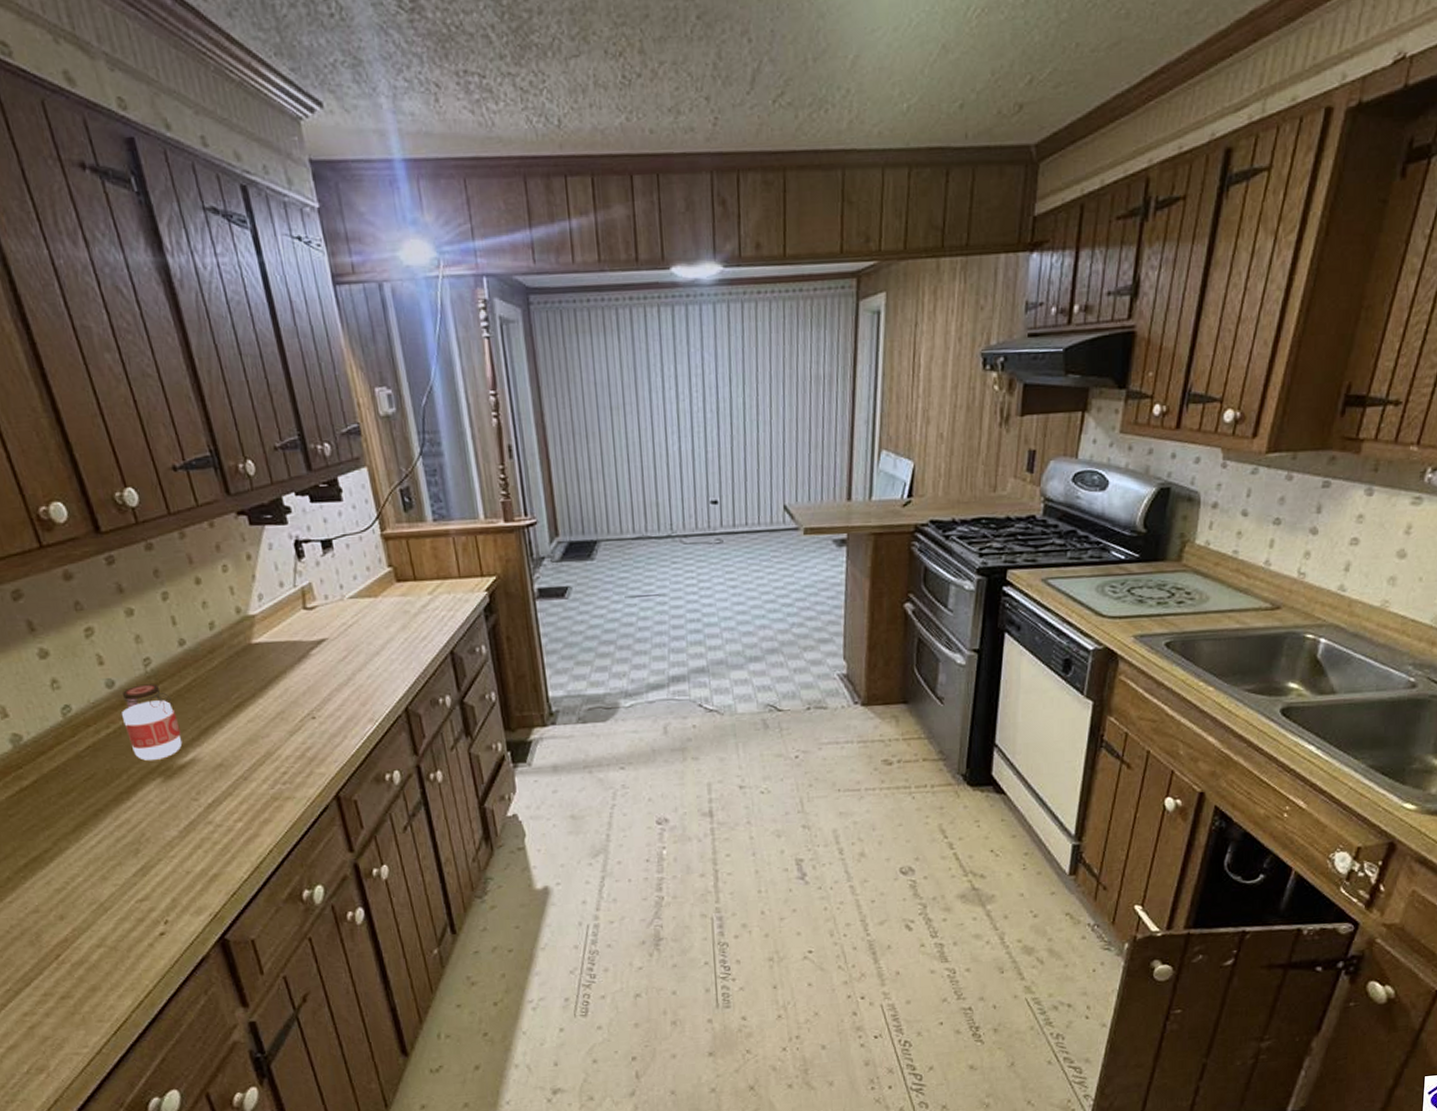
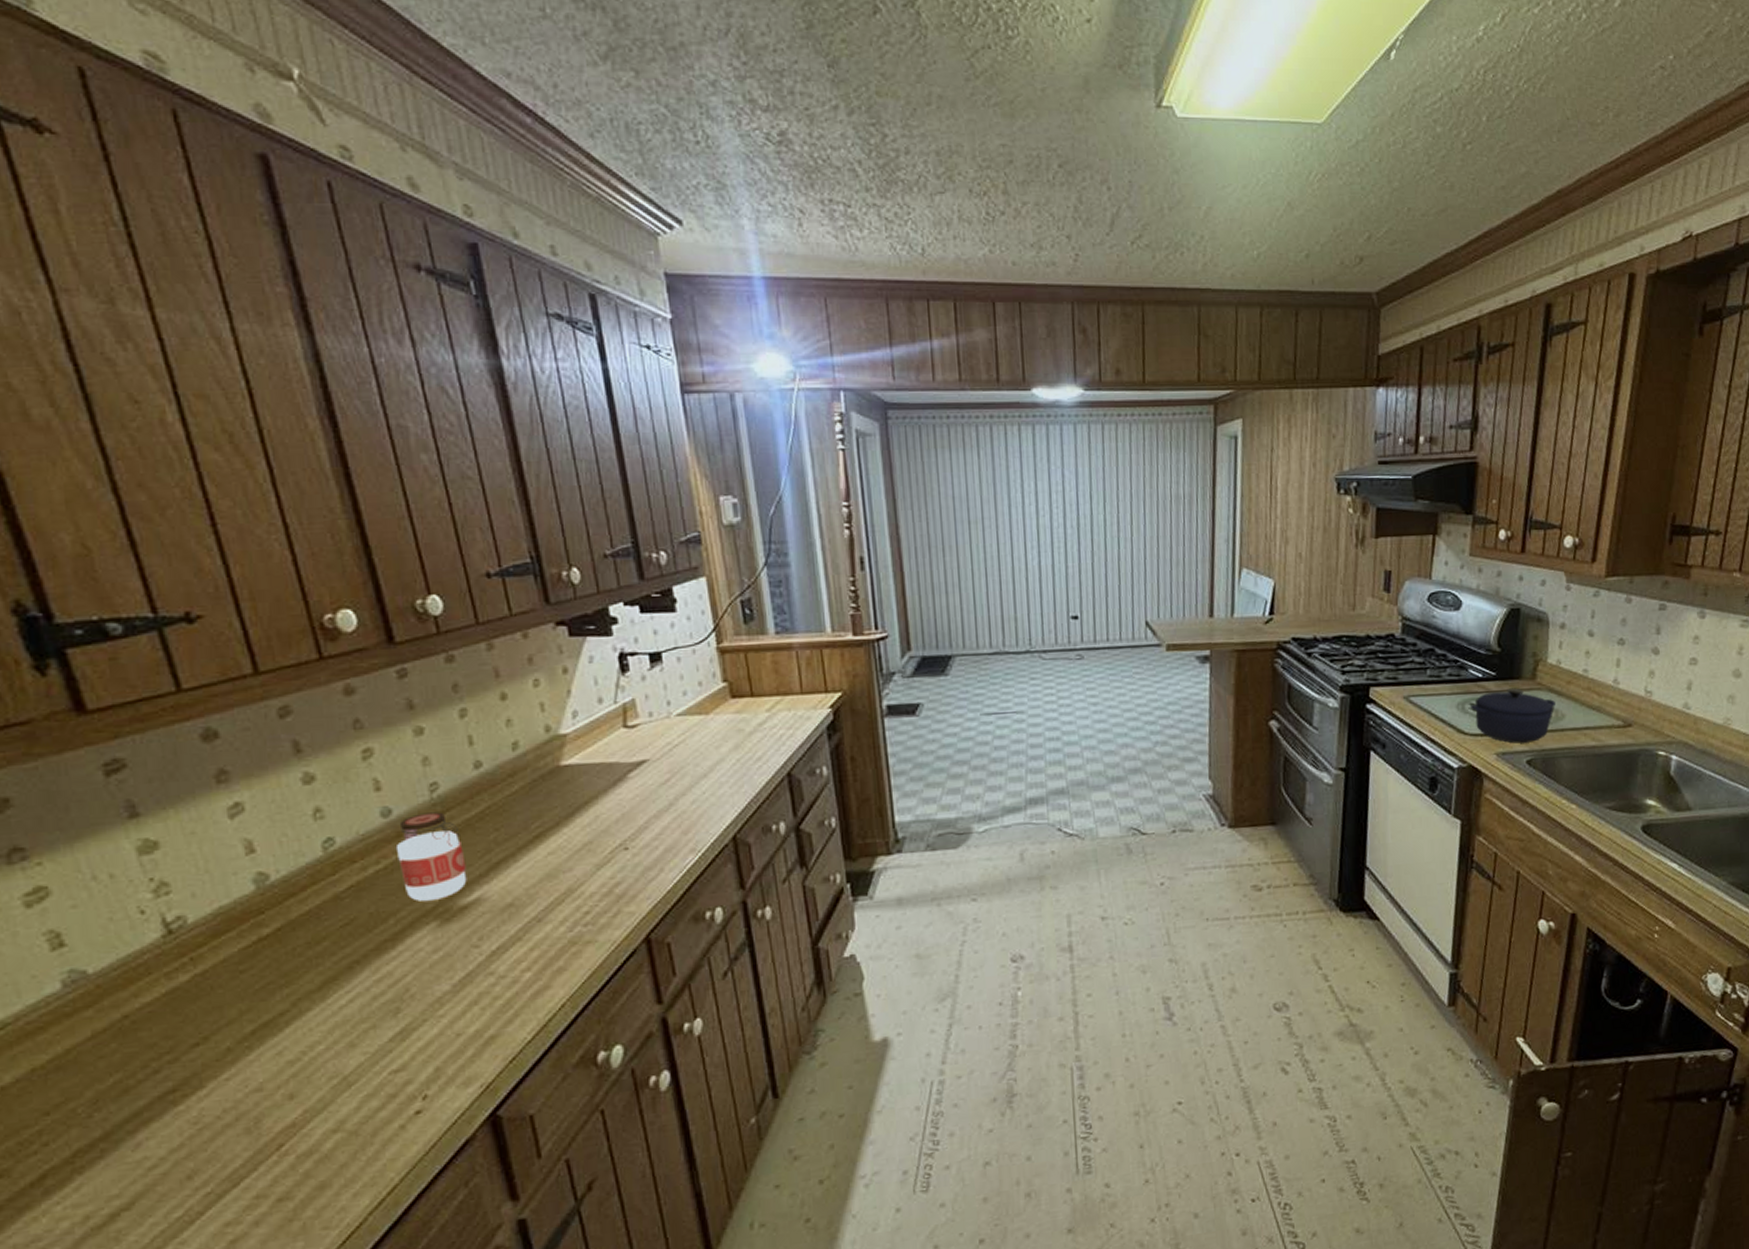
cooking pot: none [1109,570,1200,626] -> present [1470,688,1555,744]

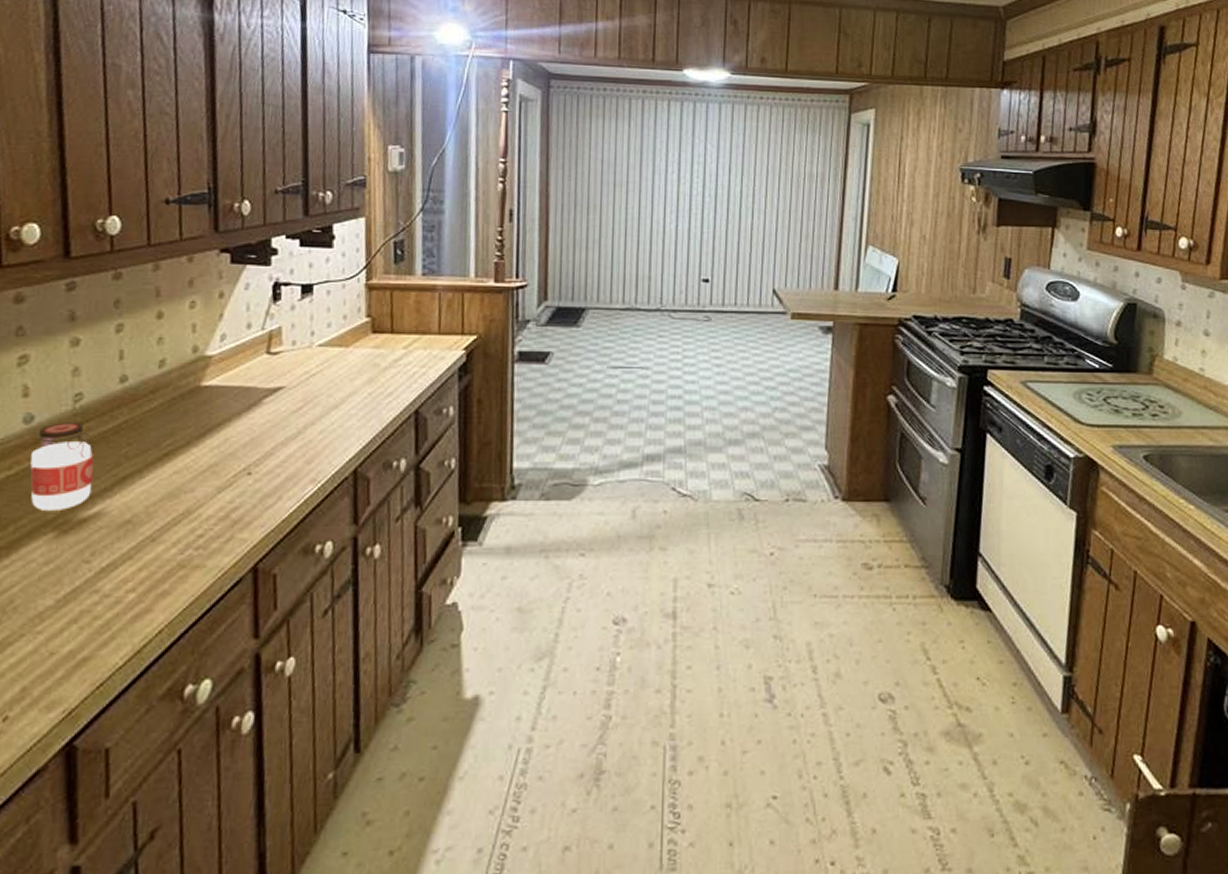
cooking pot: present [1470,688,1555,744] -> none [1086,381,1172,437]

